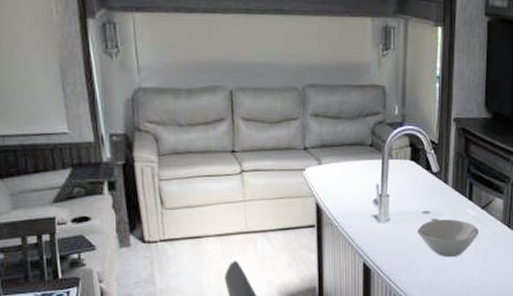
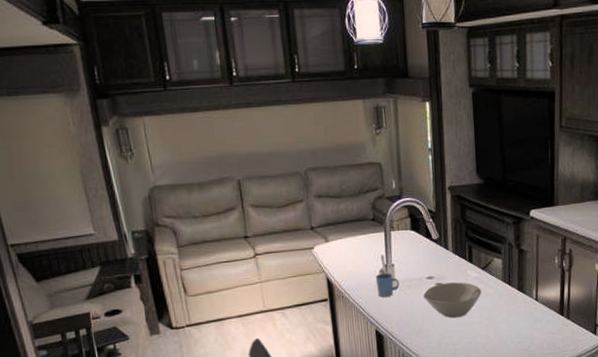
mug: none [368,203,393,228] -> present [375,273,400,297]

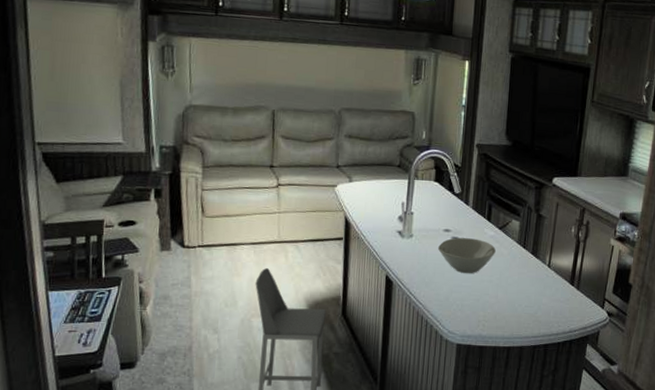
mug: present [375,273,400,297] -> none [393,220,416,244]

